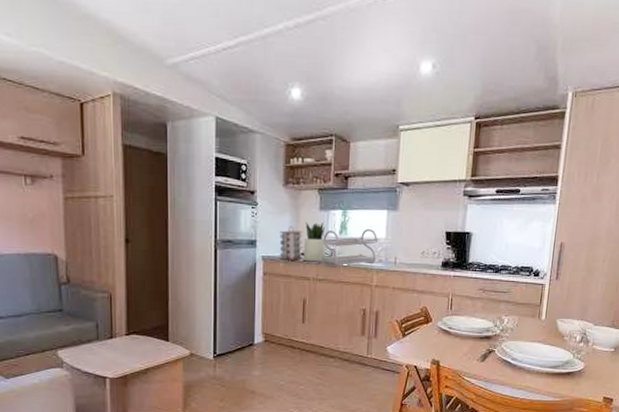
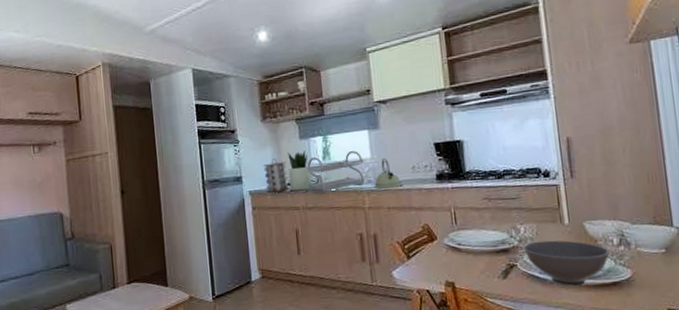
kettle: none [384,239,410,271] -> present [374,157,402,190]
bowl: none [503,332,572,372] -> present [522,240,610,286]

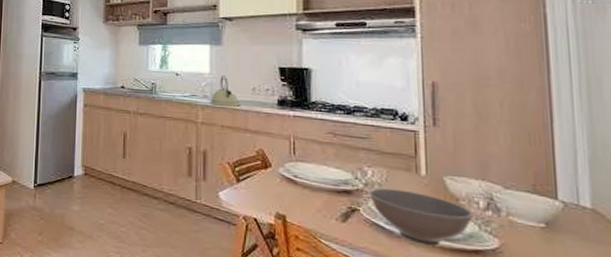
spice rack: present [263,158,289,193] -> none [100,59,123,94]
planter: present [288,151,314,192] -> none [122,56,148,96]
dish rack: present [307,151,365,195] -> none [141,64,202,102]

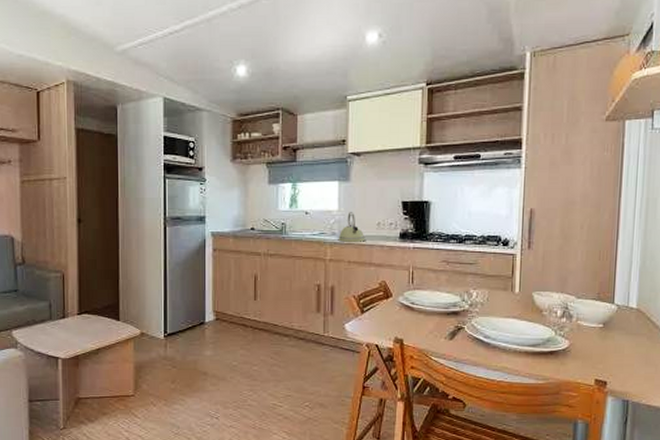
bowl: present [368,188,473,246] -> none [472,307,552,352]

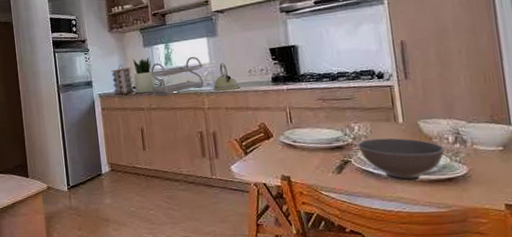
spice rack: none [229,200,252,237] -> present [111,64,134,96]
planter: none [252,196,278,237] -> present [133,57,158,94]
dish rack: none [271,202,330,242] -> present [150,57,204,97]
bowl: none [472,307,552,352] -> present [356,138,445,181]

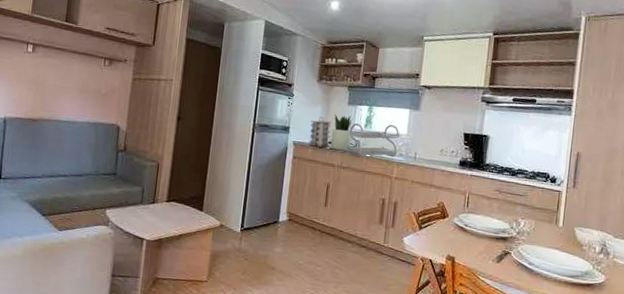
kettle: present [213,62,240,92] -> none [404,136,429,166]
bowl: present [356,138,445,181] -> none [519,236,591,281]

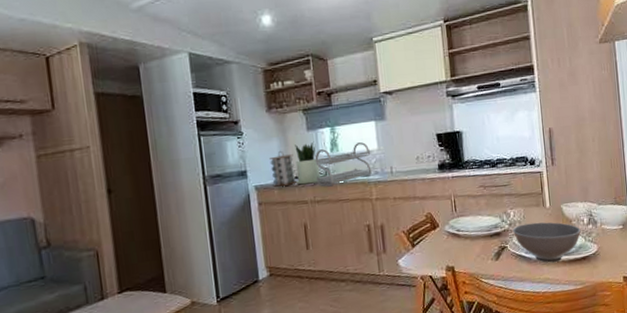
bowl: none [519,236,591,281] -> present [512,222,581,263]

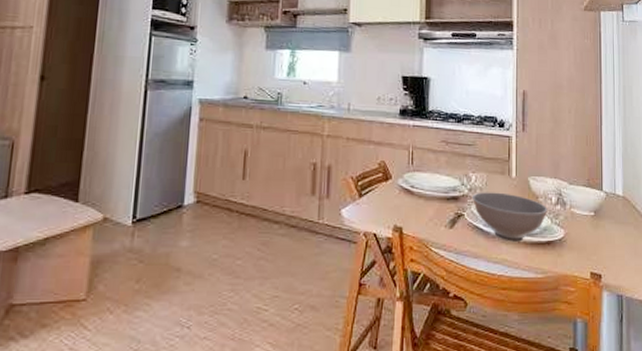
spice rack: present [270,150,296,188] -> none [220,65,247,106]
planter: present [295,143,323,185] -> none [244,62,273,107]
dish rack: present [315,142,372,187] -> none [266,71,330,114]

